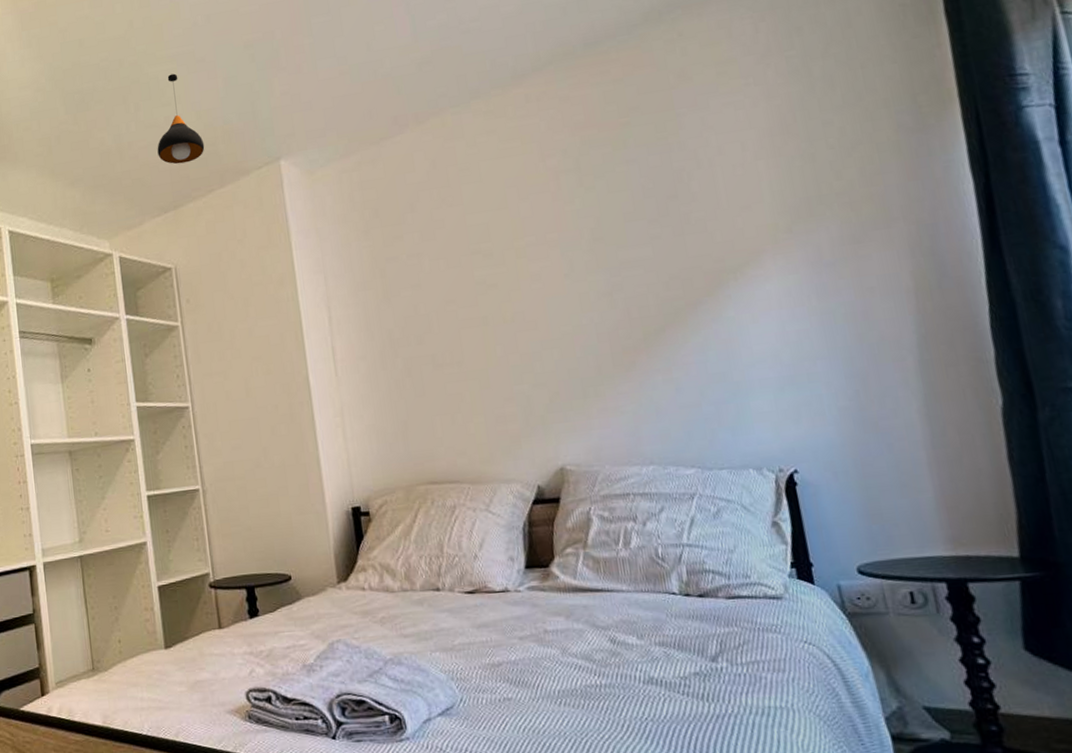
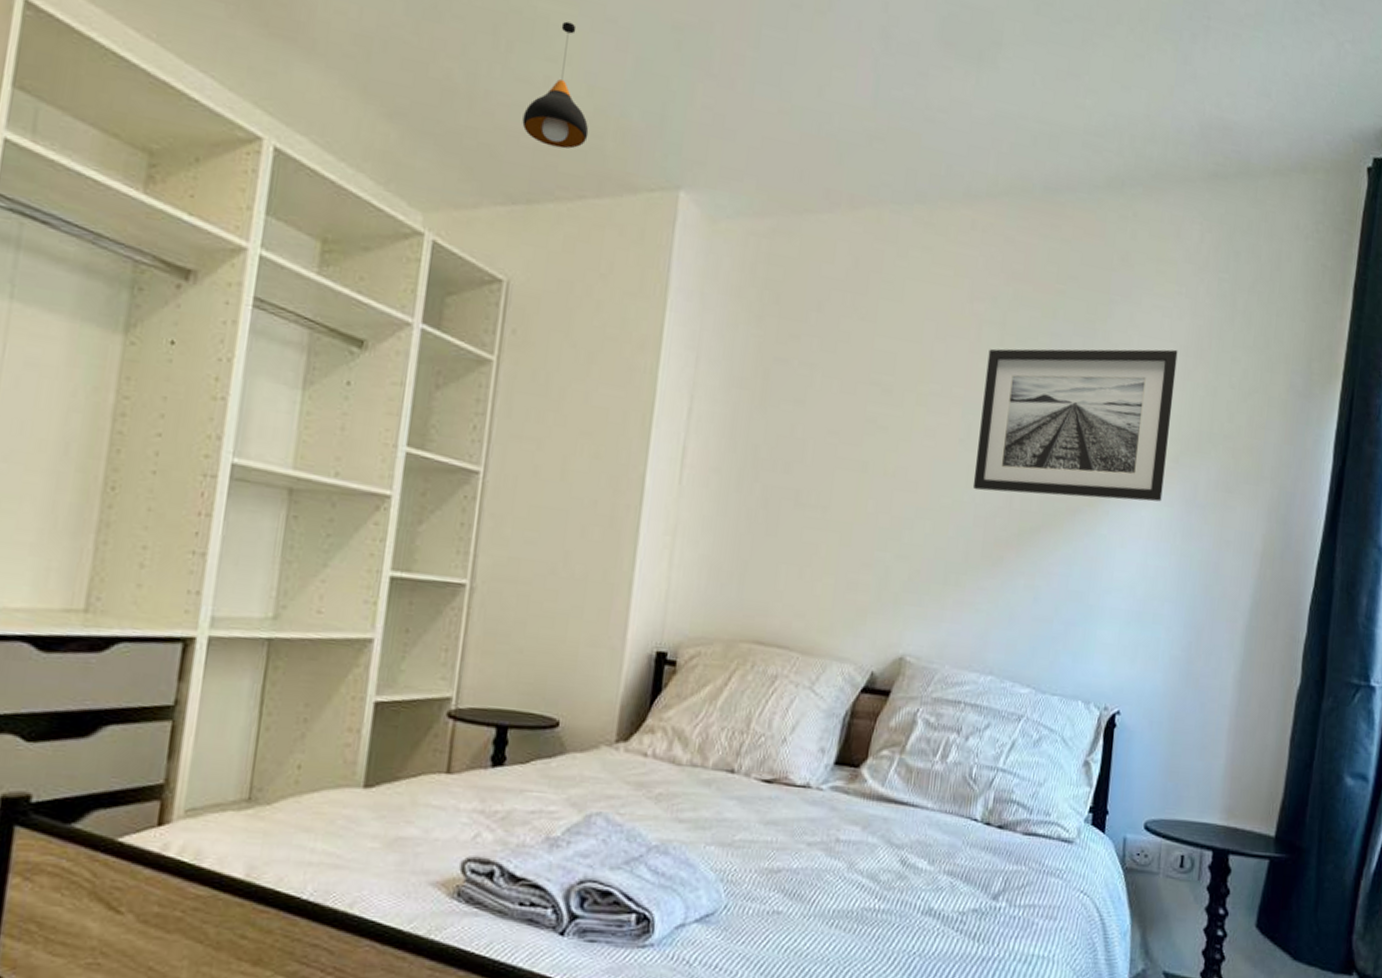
wall art: none [571,134,785,312] -> present [972,348,1178,502]

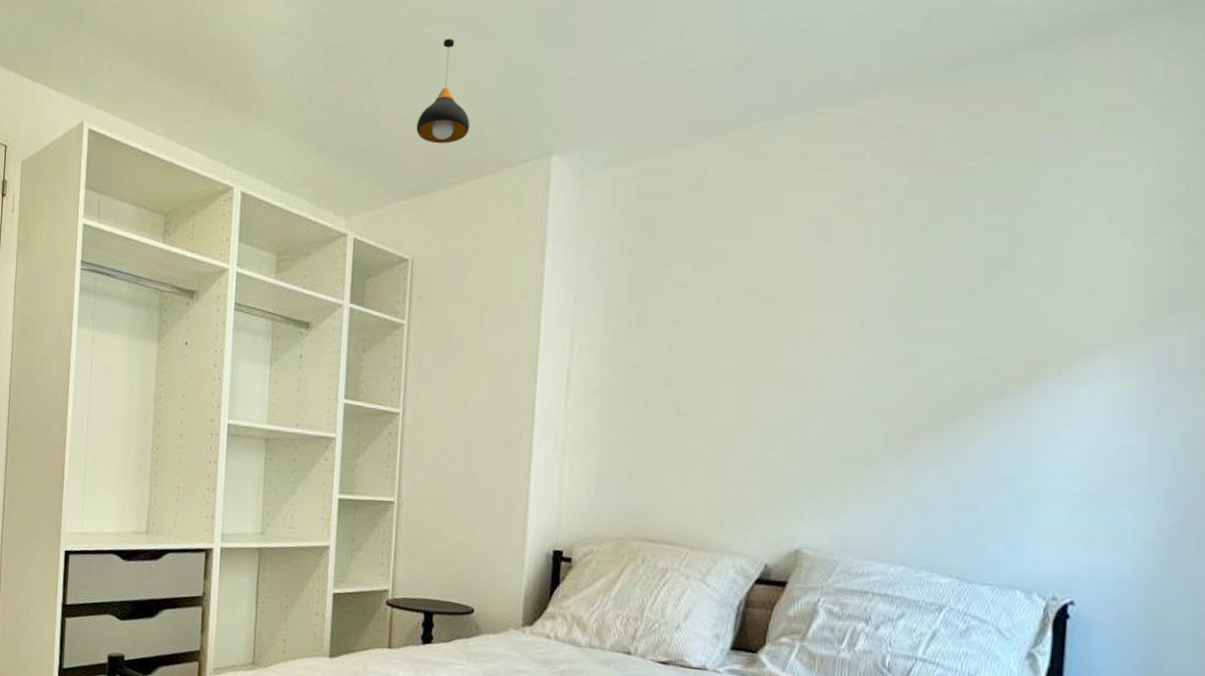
wall art: present [972,348,1178,502] -> none [870,204,1138,384]

